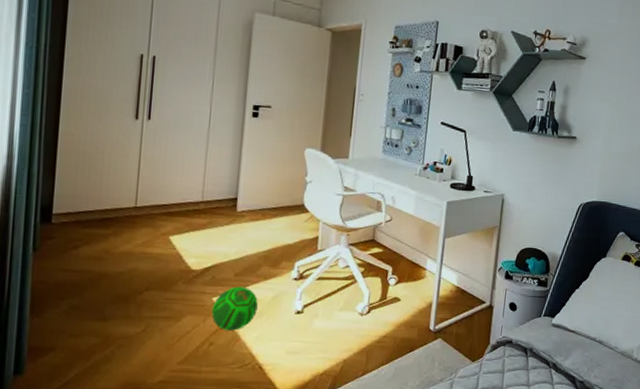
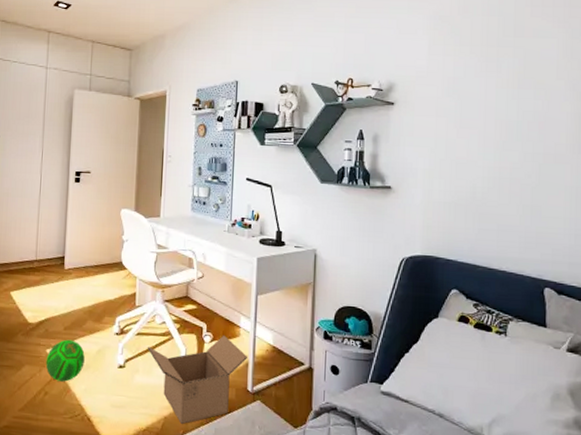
box: none [329,277,432,365] -> present [148,335,248,424]

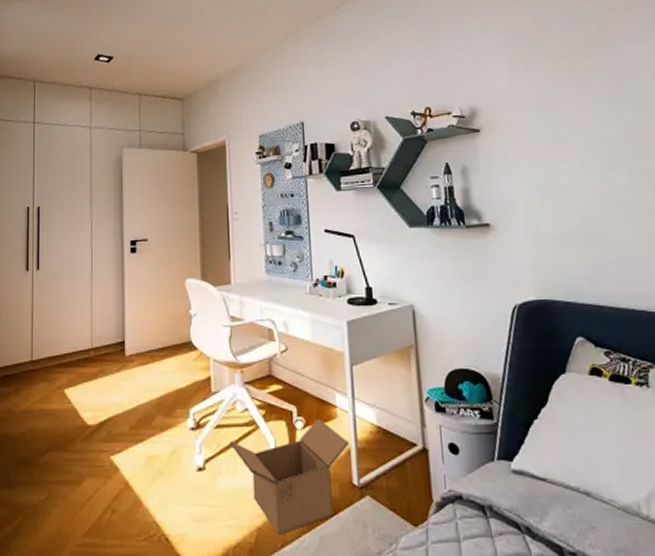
ball: present [45,339,85,382] -> none [111,441,157,494]

